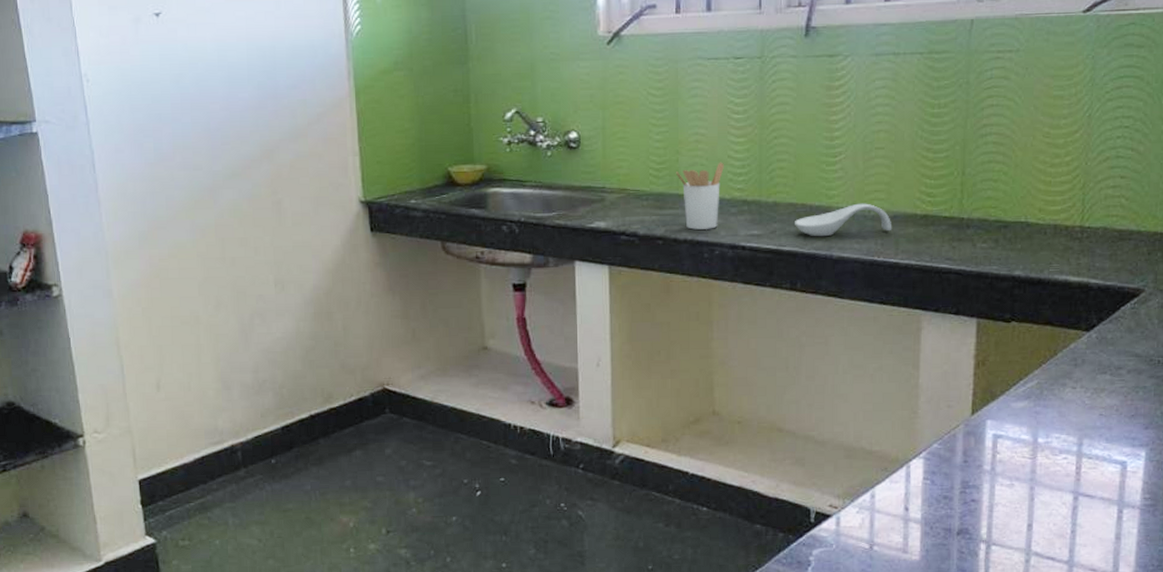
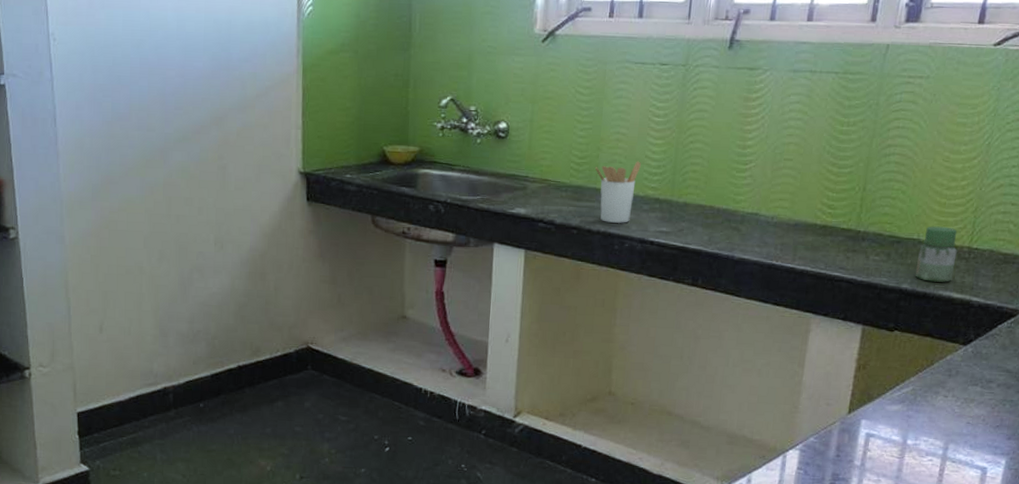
spoon rest: present [794,203,892,237] -> none [701,209,793,239]
jar: none [1028,206,1069,266] -> present [915,226,958,282]

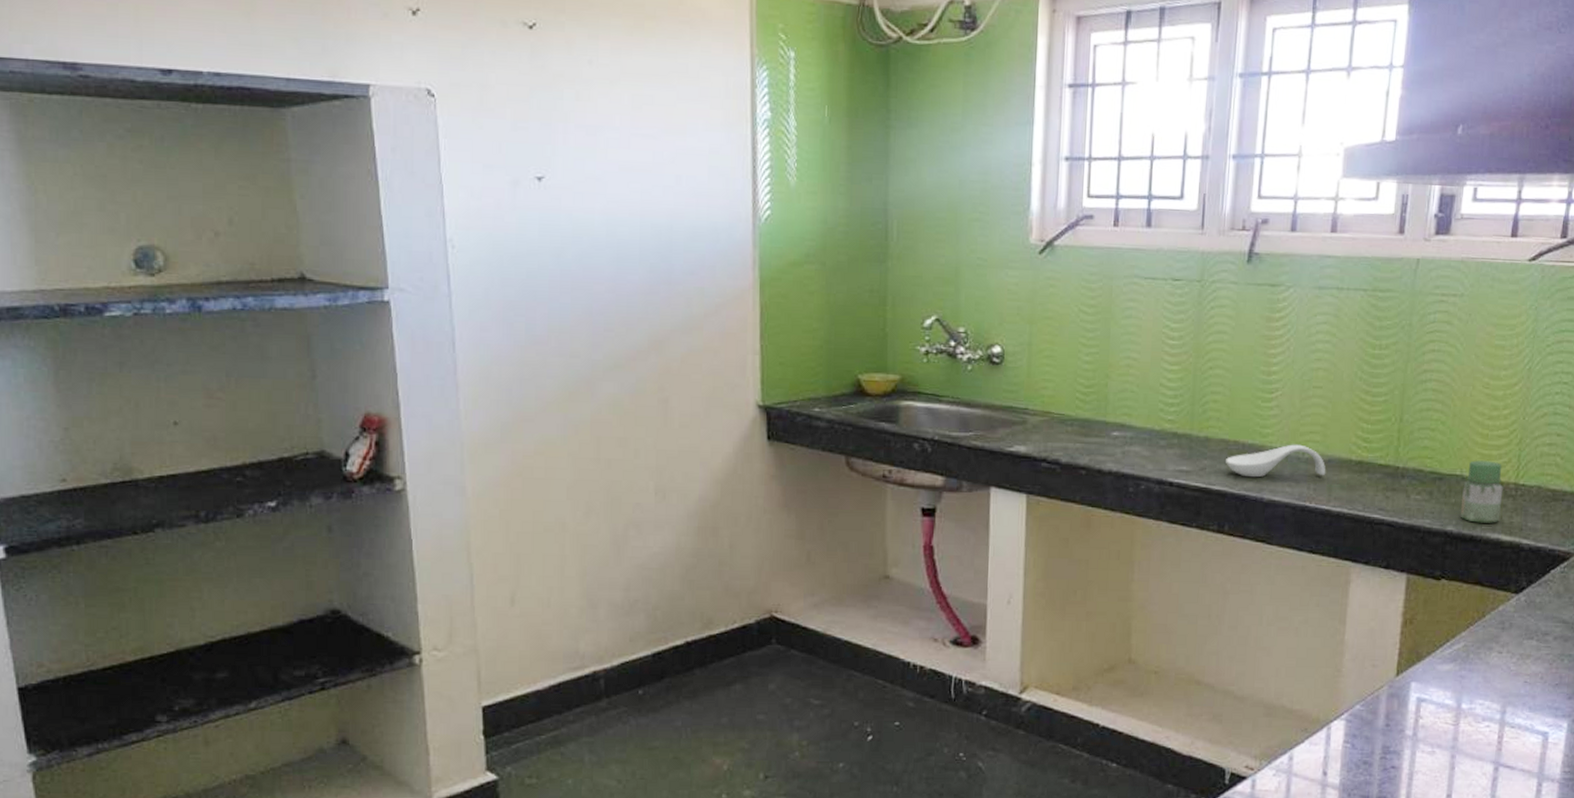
utensil holder: present [594,161,641,223] -> none [1103,390,1155,462]
spoon rest: none [701,209,793,239] -> present [1225,444,1326,478]

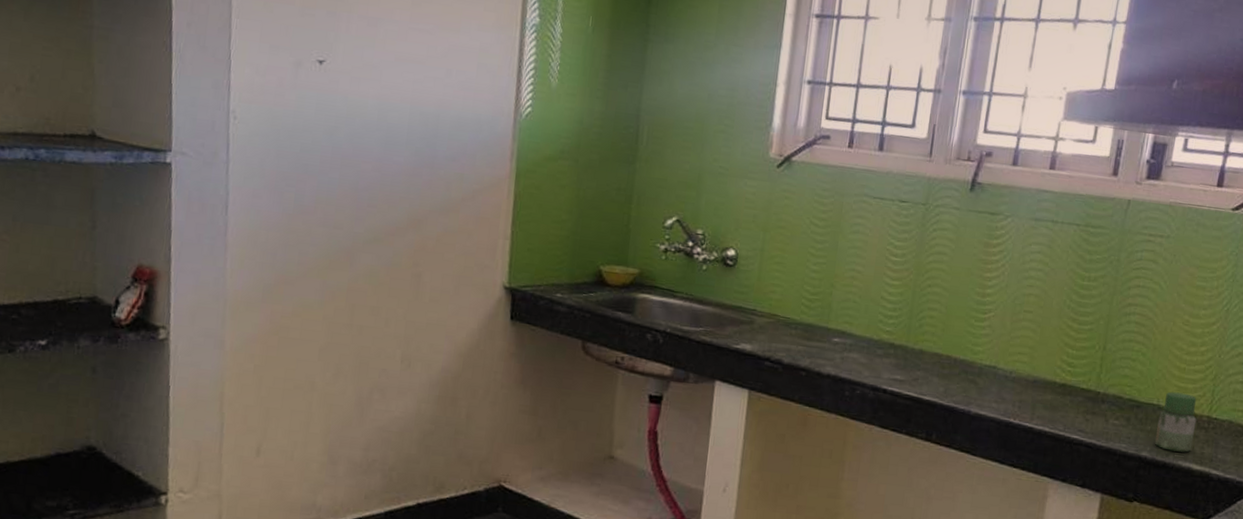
spoon rest: present [1225,444,1326,478] -> none [937,363,1031,395]

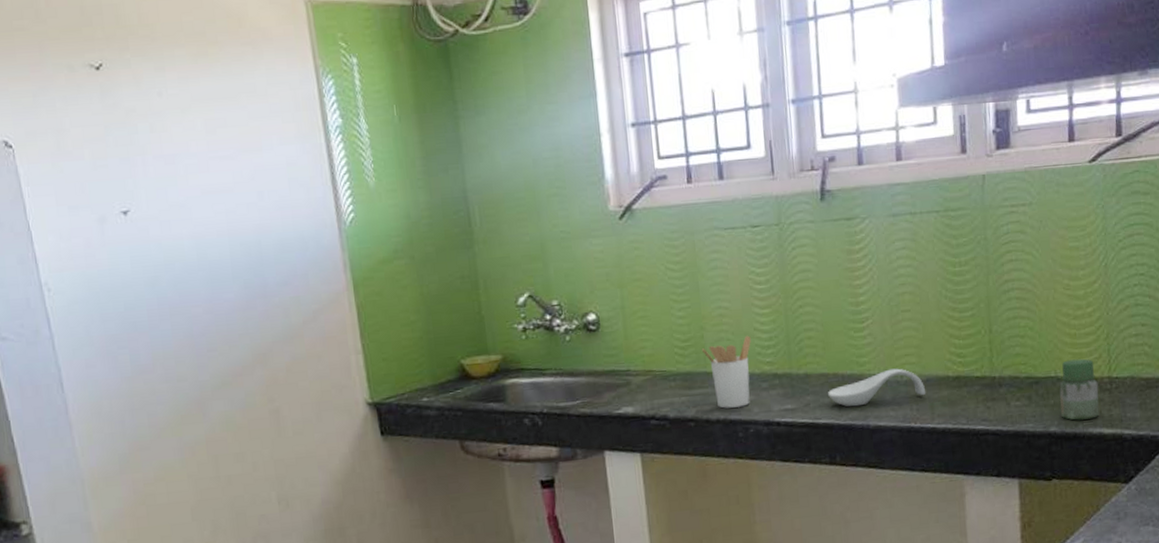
utensil holder: none [827,301,876,368] -> present [701,335,751,409]
spoon rest: none [937,363,1031,395] -> present [827,368,926,407]

